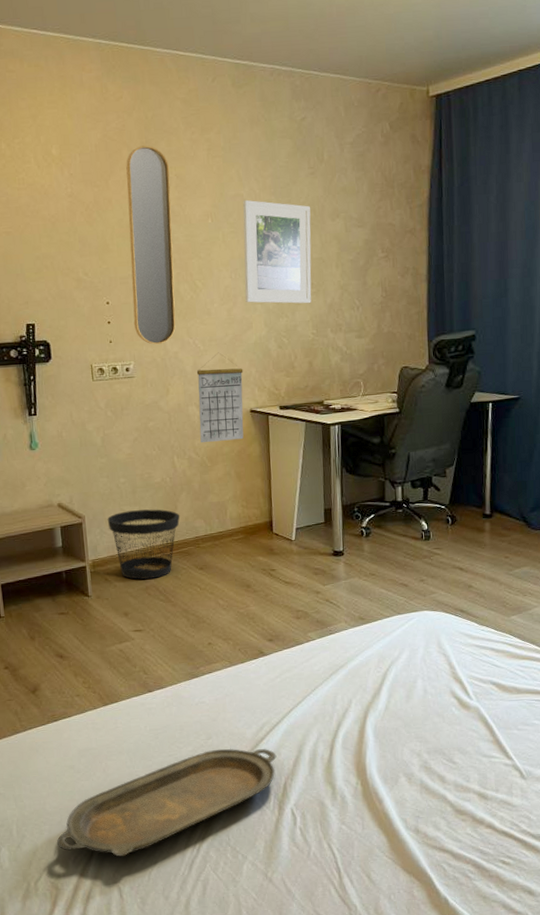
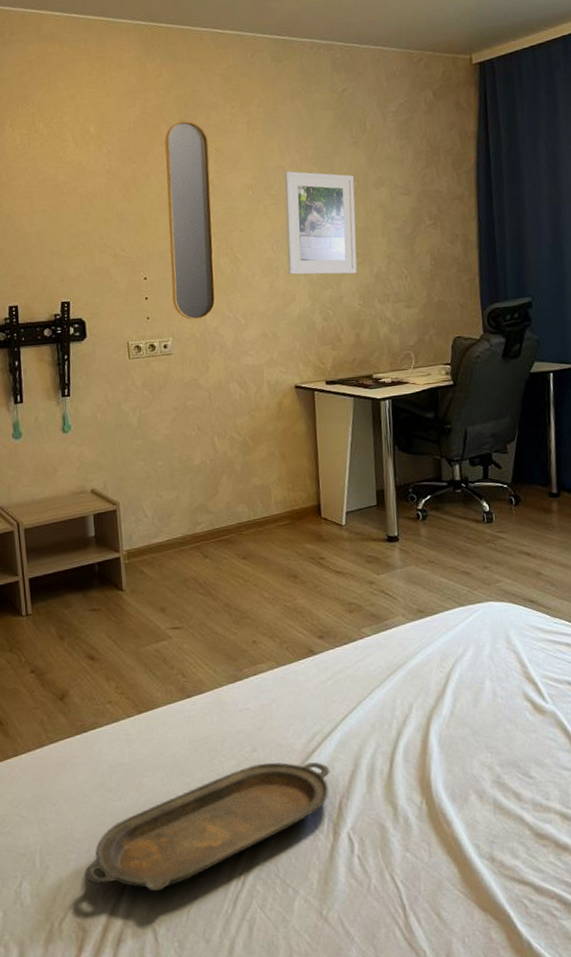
wastebasket: present [107,509,180,580] -> none [143,493,221,571]
calendar: present [196,352,244,443] -> none [237,326,288,422]

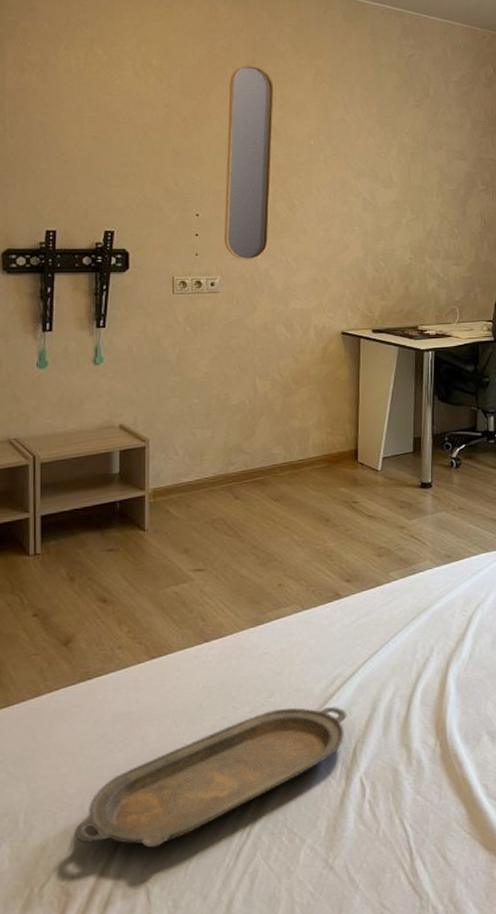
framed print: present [284,171,357,275] -> none [343,125,414,229]

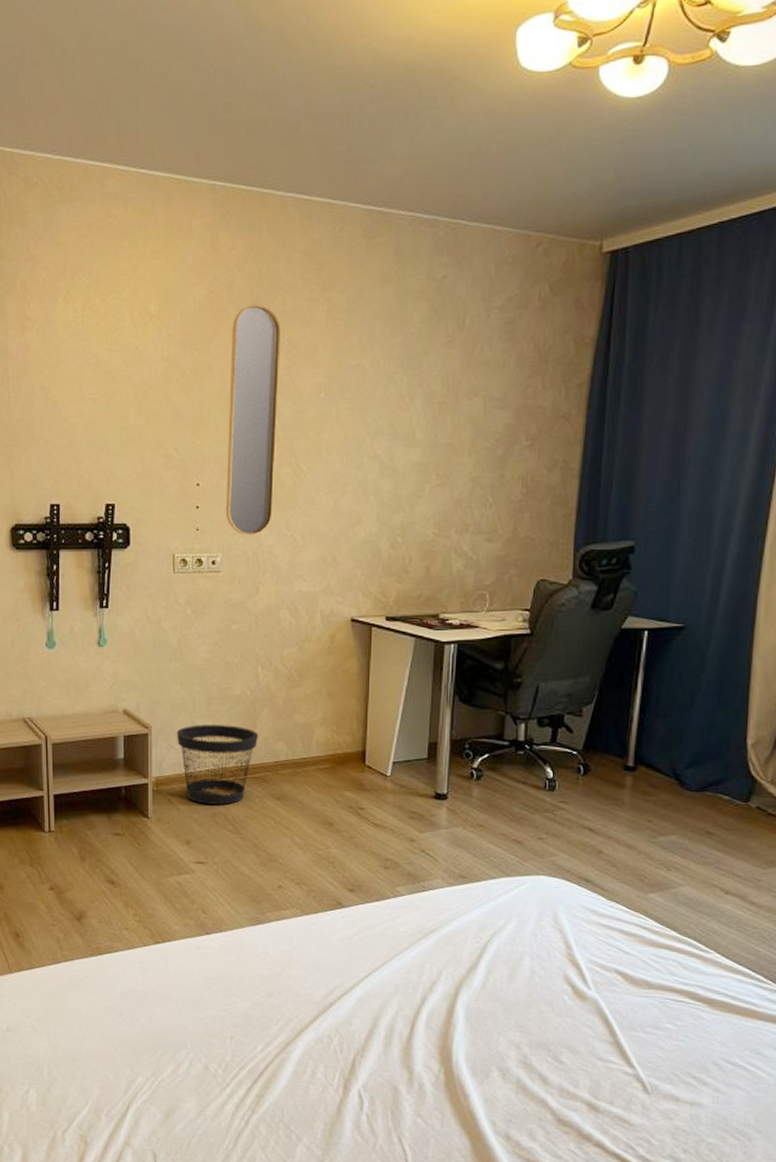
serving tray: present [73,707,347,849] -> none [89,1009,347,1118]
wastebasket: none [174,433,258,512] -> present [176,724,259,805]

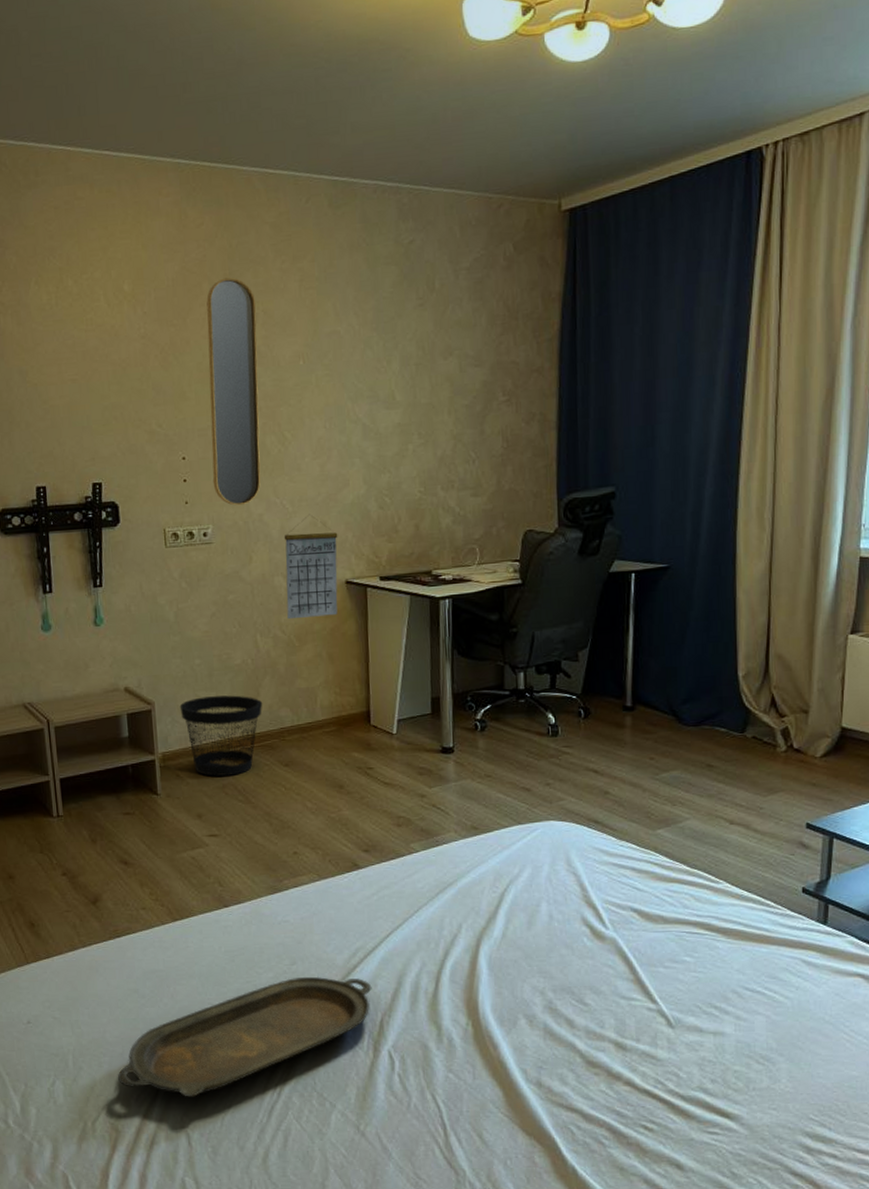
serving tray: none [89,1009,347,1118] -> present [117,976,372,1098]
calendar: none [290,549,347,654] -> present [284,514,338,620]

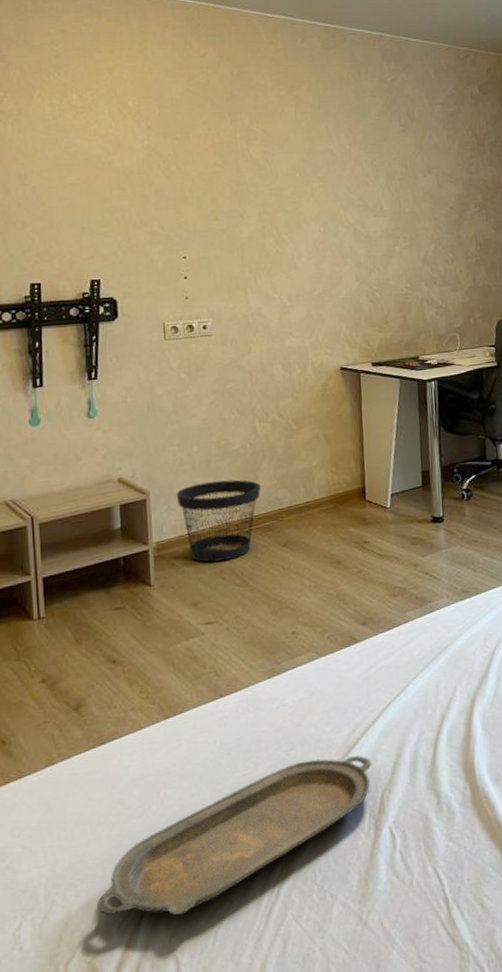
home mirror: present [206,277,261,506] -> none [209,100,260,301]
calendar: present [284,514,338,620] -> none [281,307,333,405]

